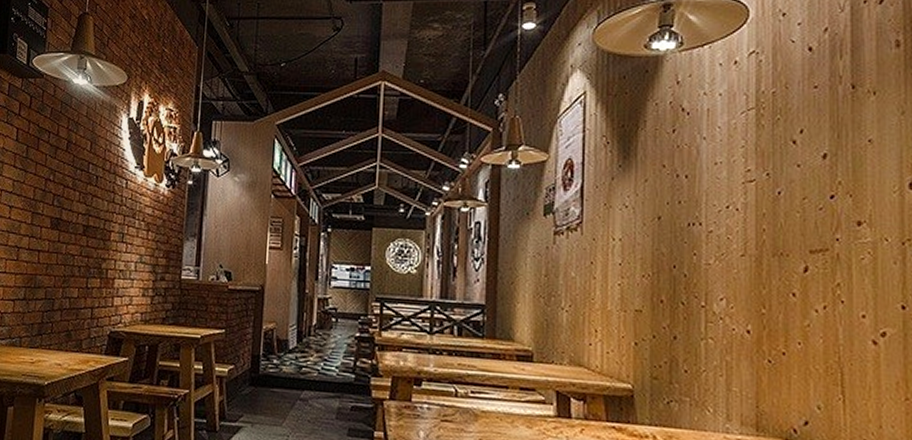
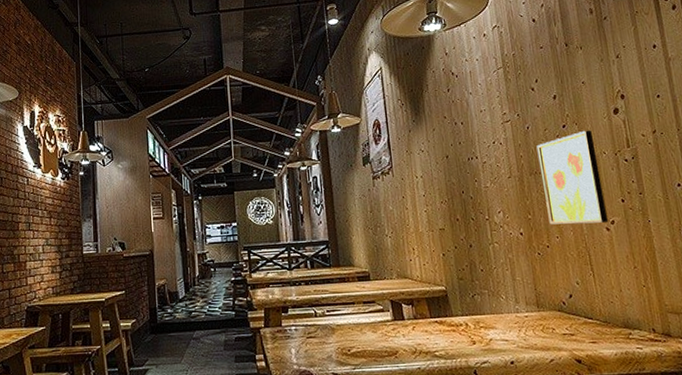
wall art: none [788,205,878,333] -> present [536,130,609,225]

